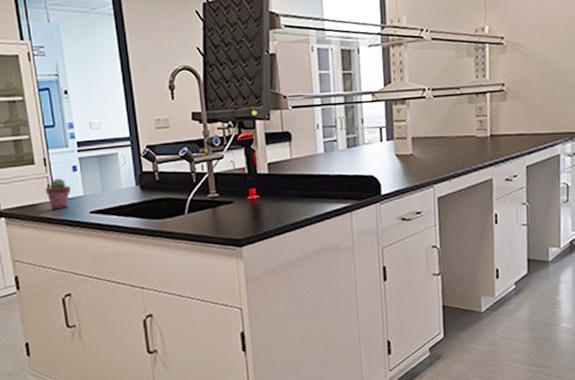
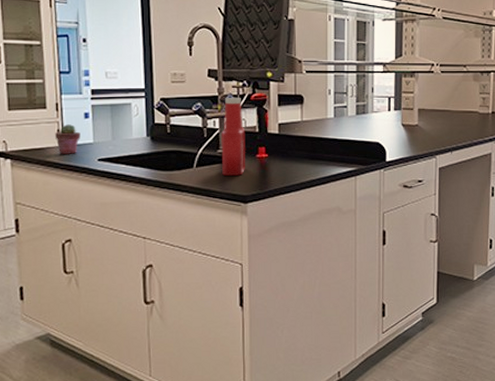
ketchup bottle: none [210,139,237,220] -> present [221,97,245,176]

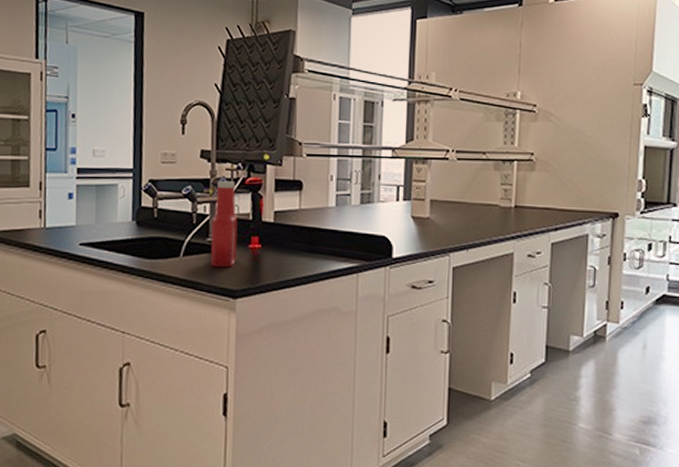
potted succulent: present [54,124,80,154] -> none [36,205,63,237]

